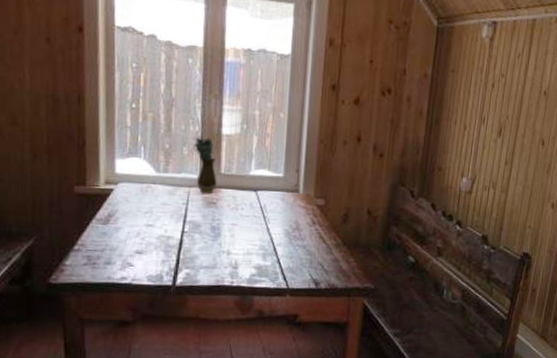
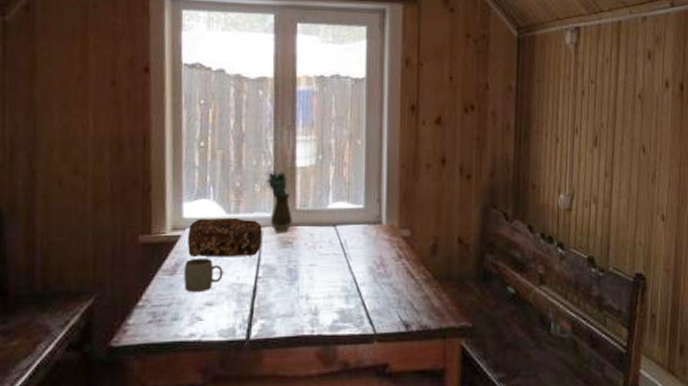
mug: none [116,210,152,242] -> present [184,258,223,293]
bread loaf: none [119,175,189,213] -> present [187,218,263,258]

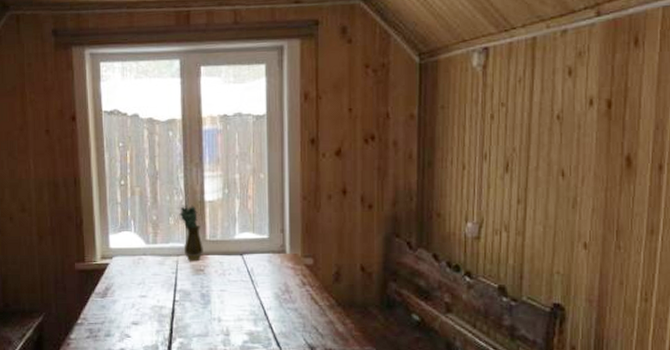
mug: present [184,258,223,293] -> none [113,283,146,313]
bread loaf: present [187,218,263,258] -> none [114,248,178,283]

